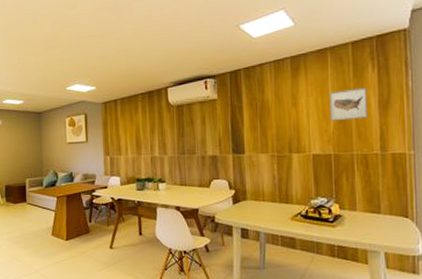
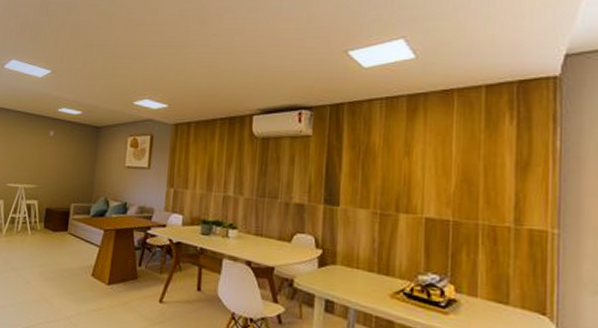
wall art: present [329,87,368,121] -> none [452,141,501,180]

